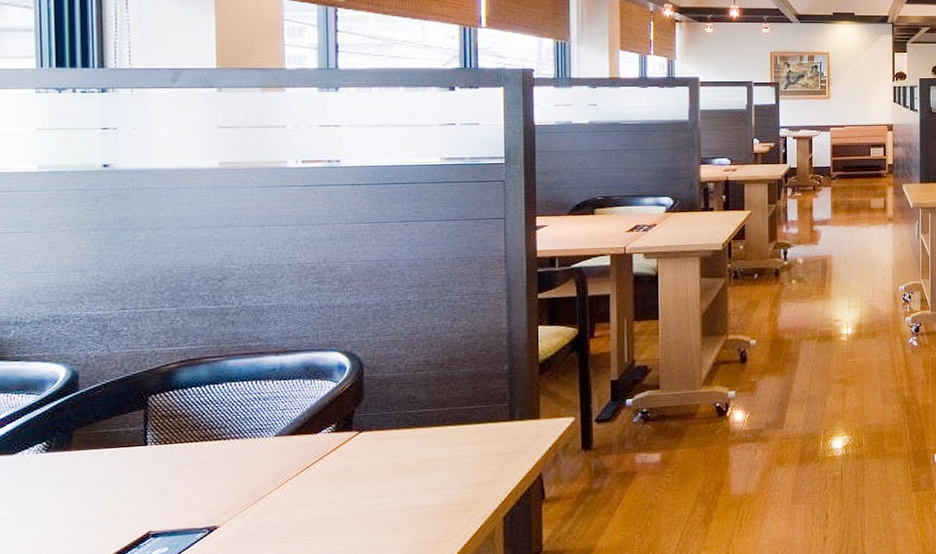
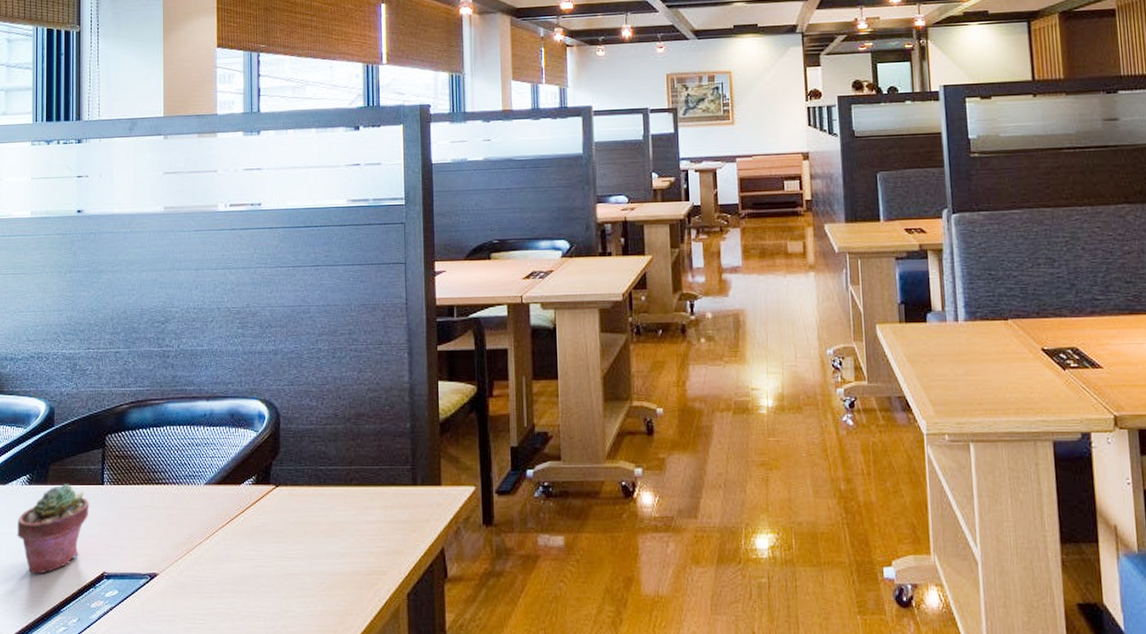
potted succulent: none [31,448,129,542] -> present [17,484,90,575]

